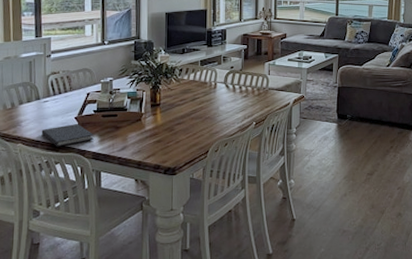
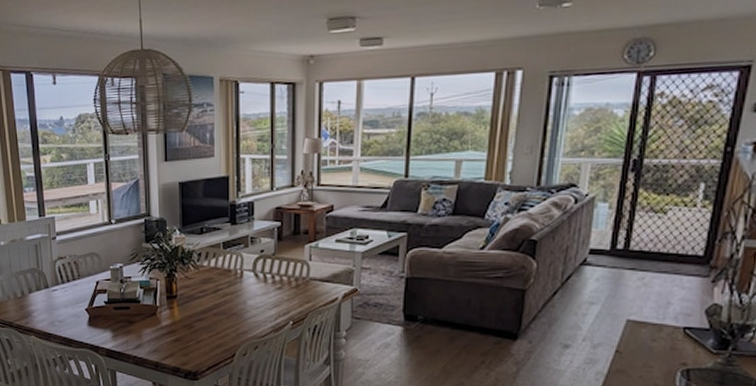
diary: present [41,123,94,147] -> none [53,315,106,342]

